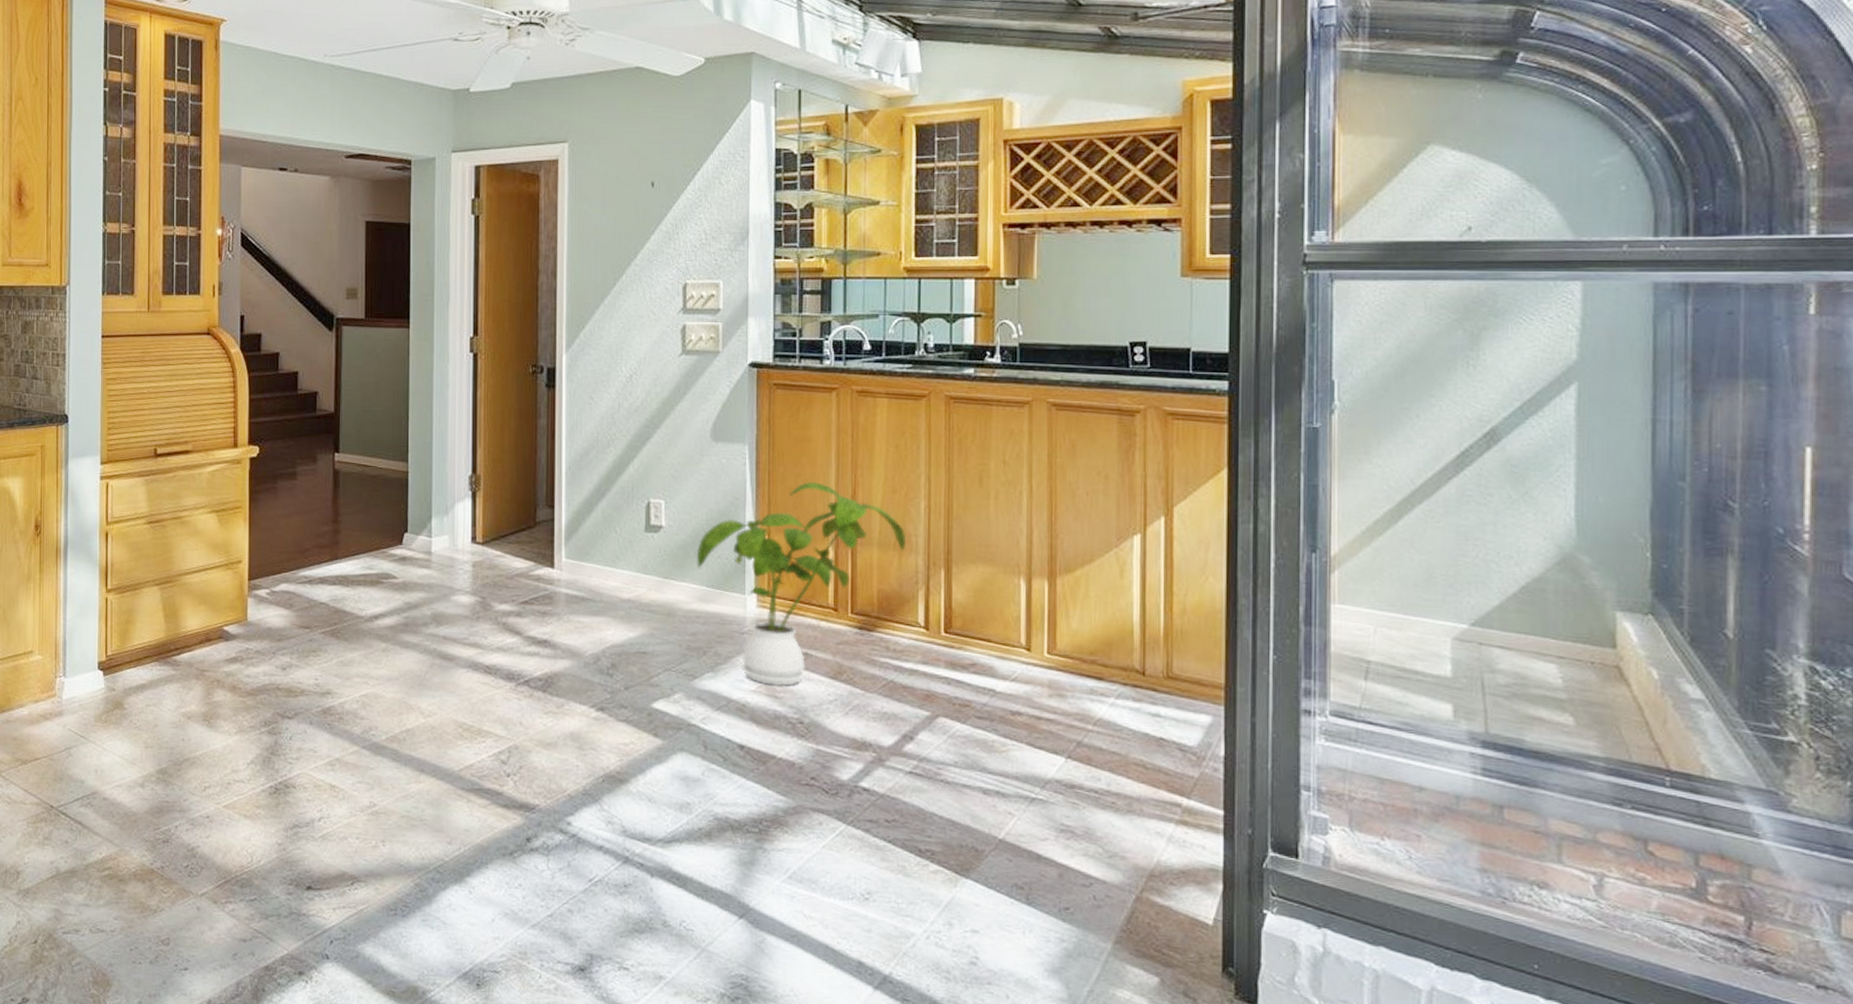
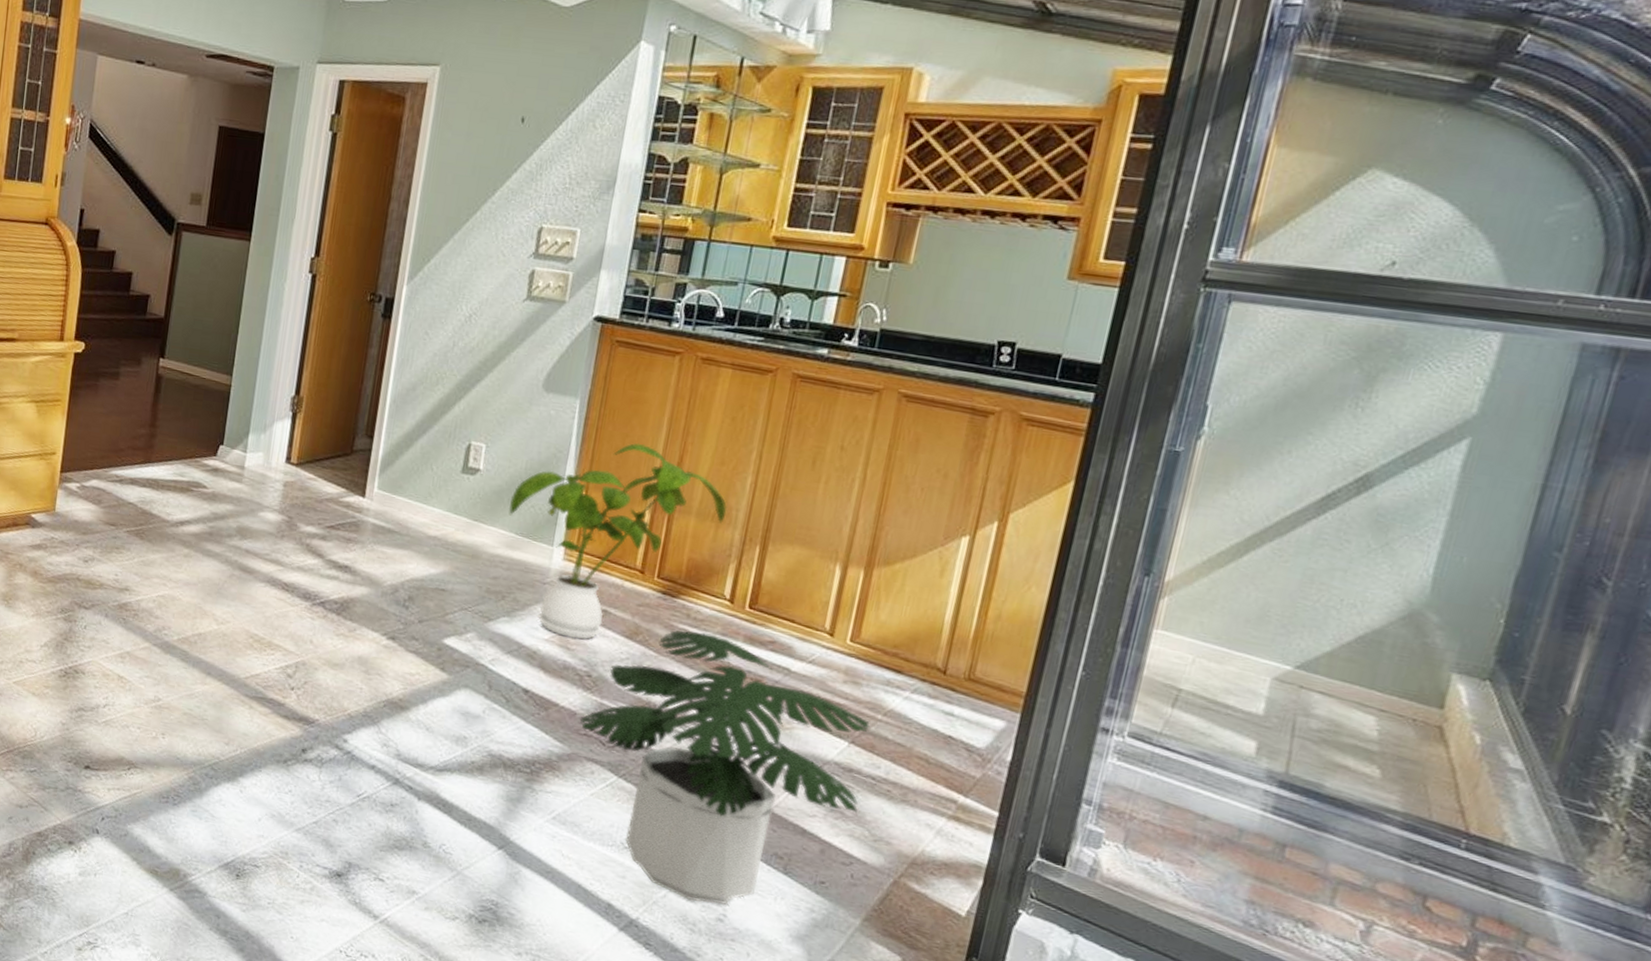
potted plant: none [799,663,1087,948] -> present [579,630,871,905]

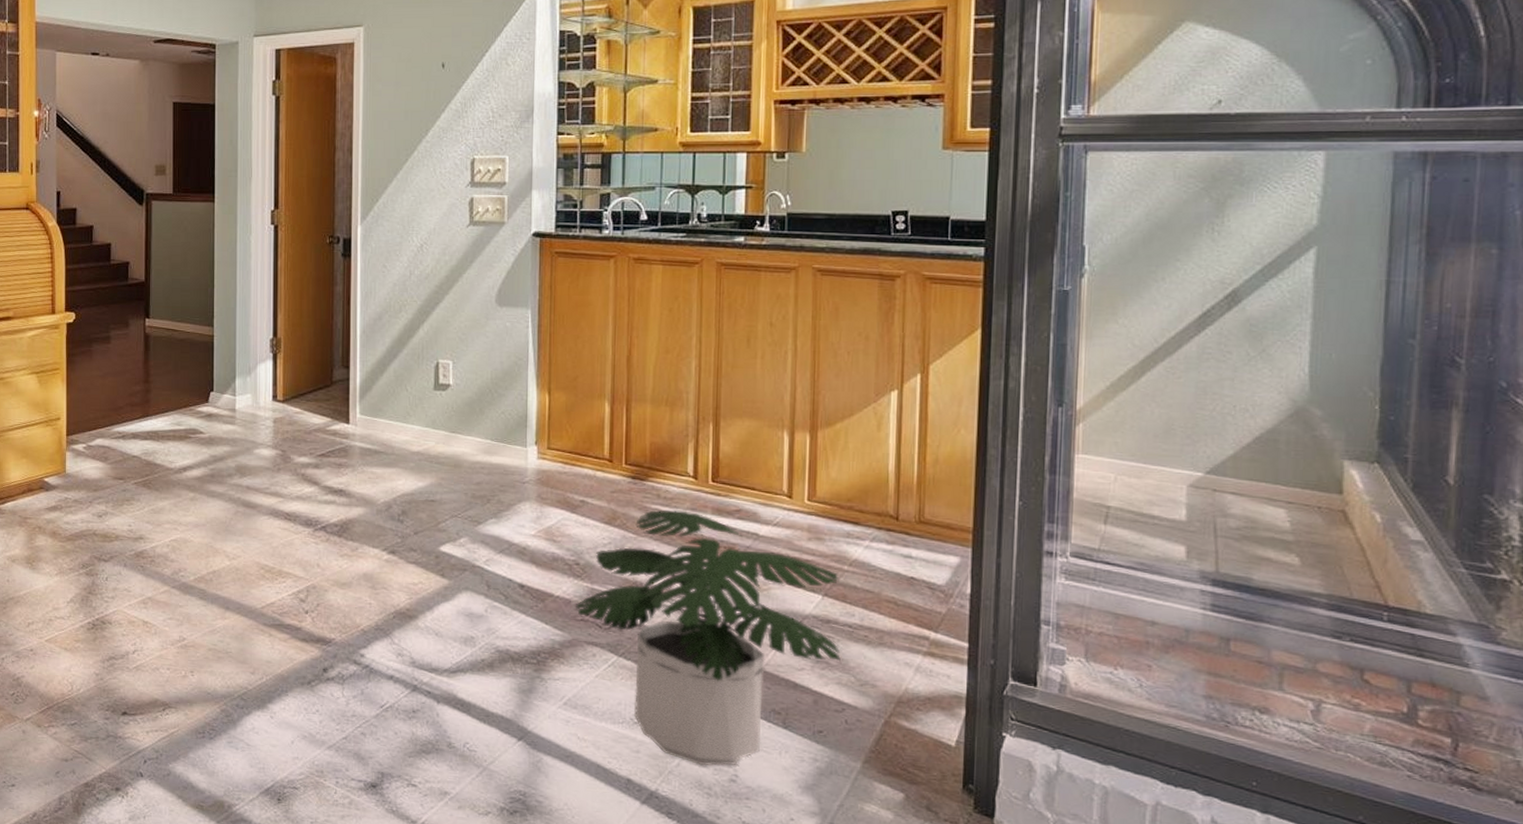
house plant: present [508,442,728,640] -> none [481,342,678,531]

